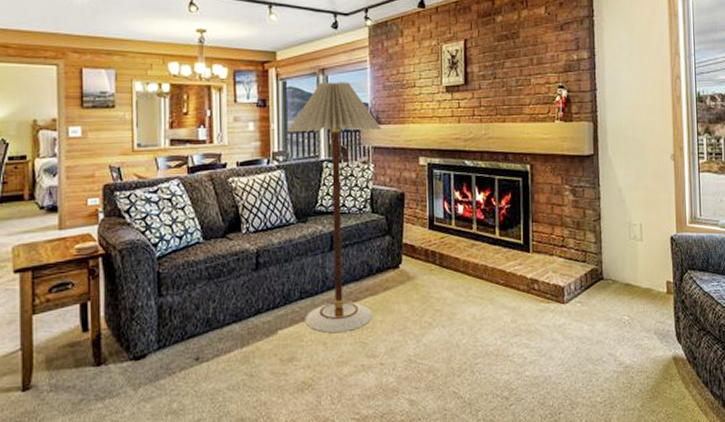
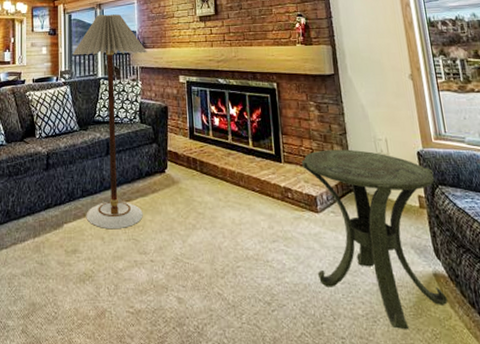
side table: none [551,236,685,413] -> present [301,149,448,330]

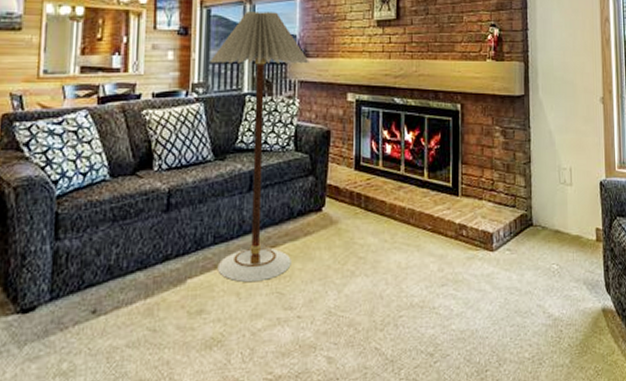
side table: present [301,149,448,330] -> none [480,180,614,370]

